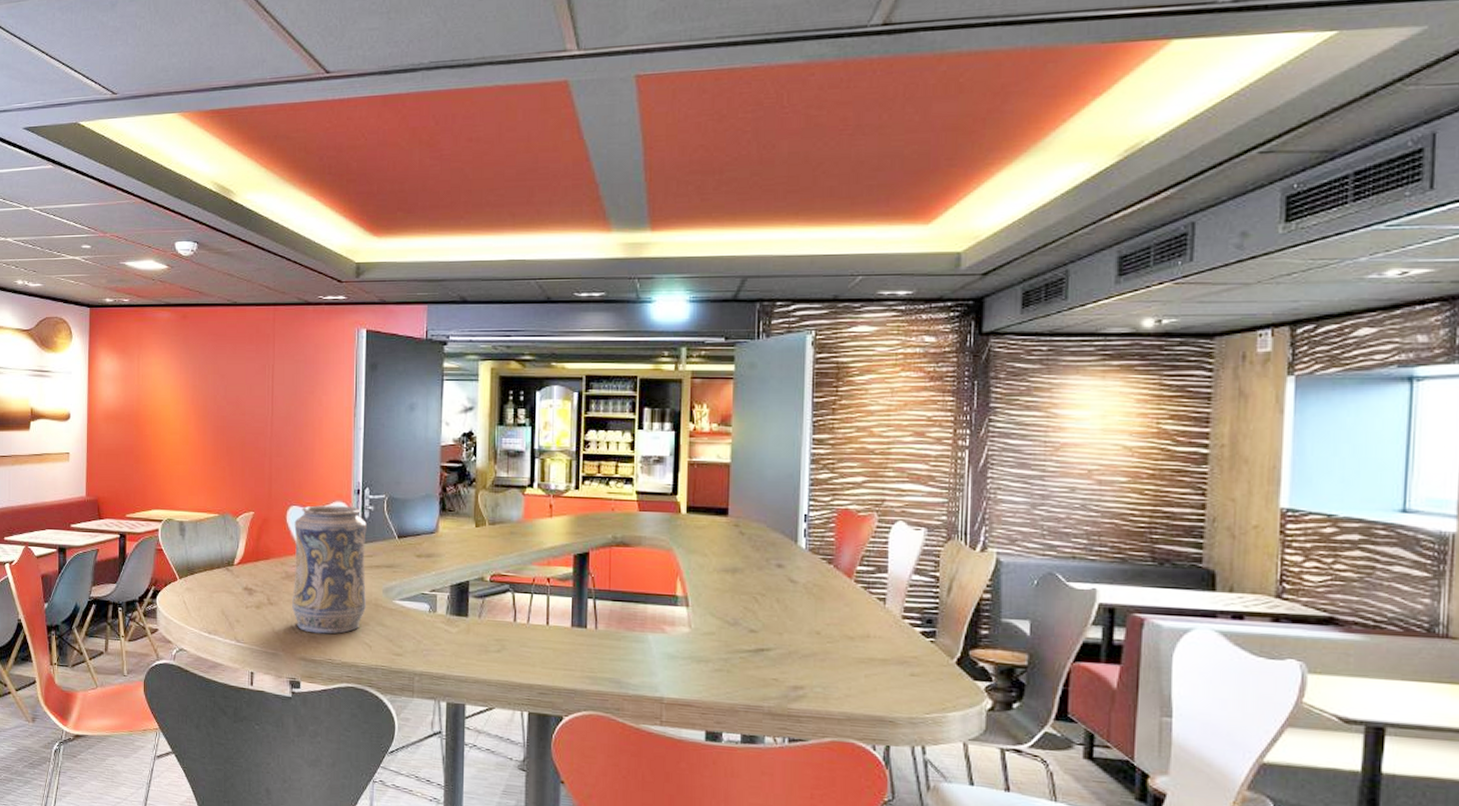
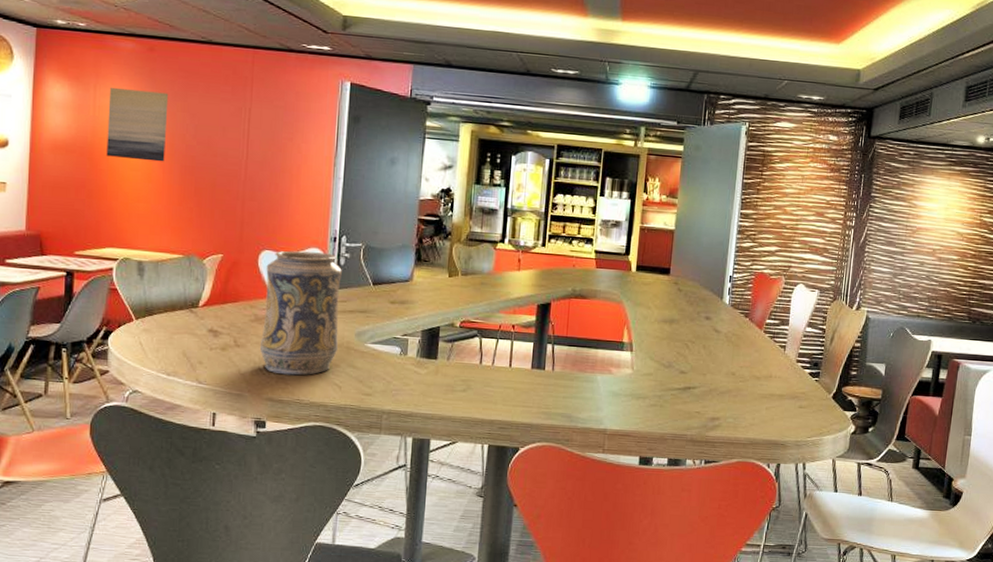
wall art: none [150,357,201,424] -> present [106,88,169,162]

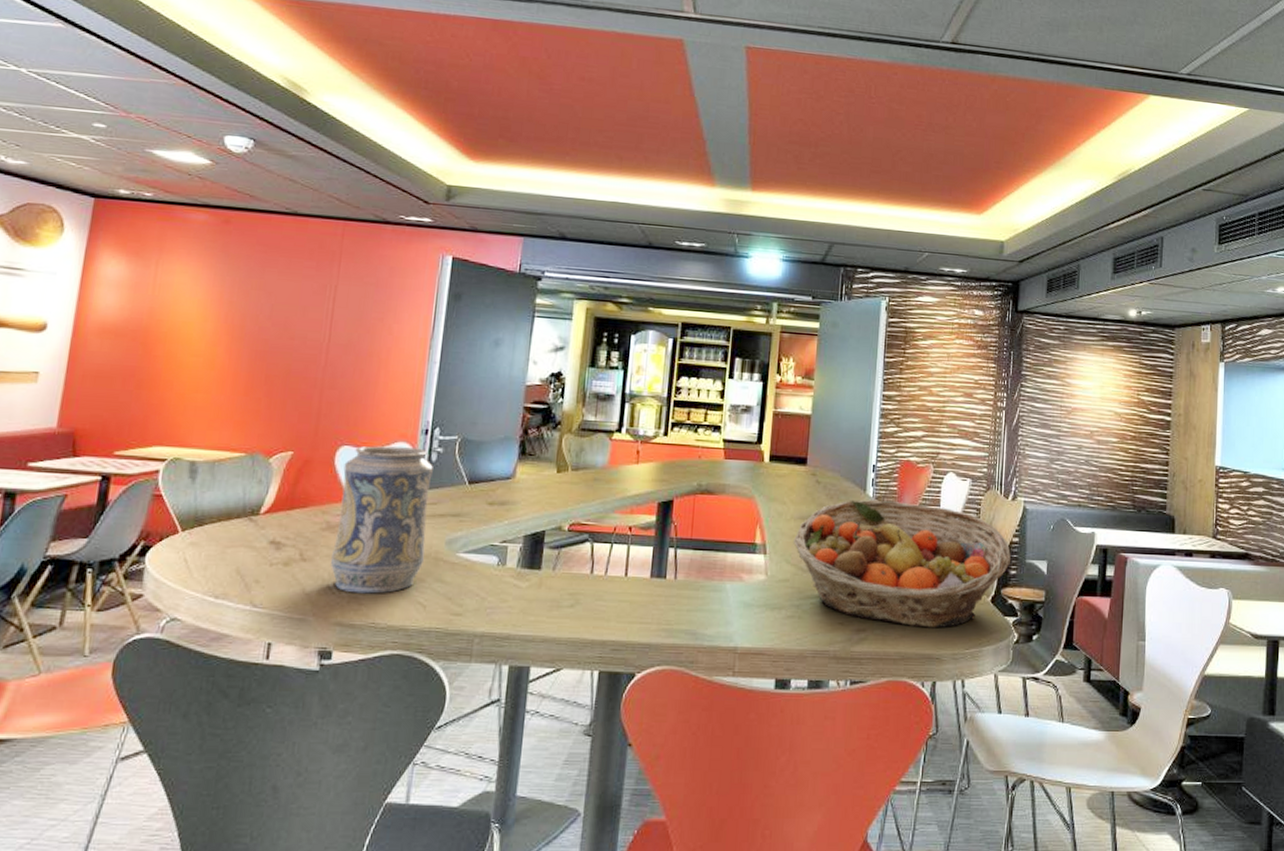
wall art: present [106,88,169,162] -> none [163,264,243,347]
fruit basket: none [657,306,853,419] -> present [793,500,1011,628]

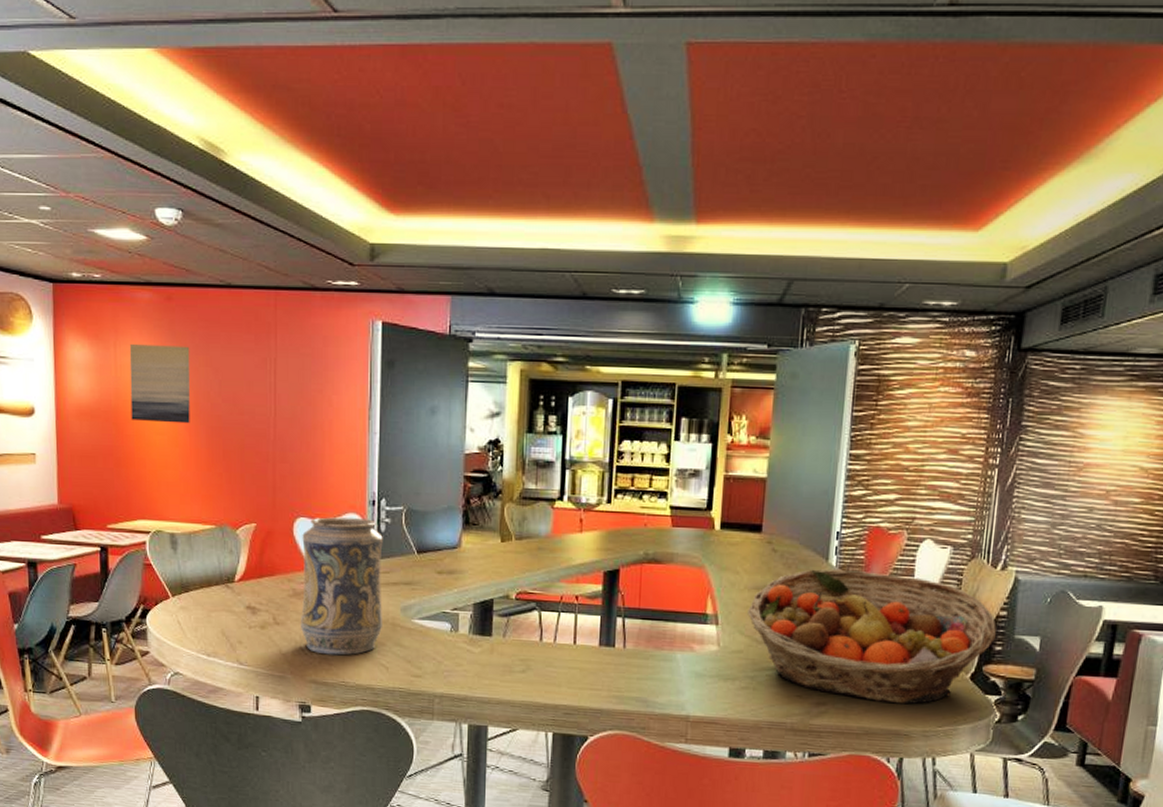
wall art: none [163,264,243,347] -> present [129,344,191,424]

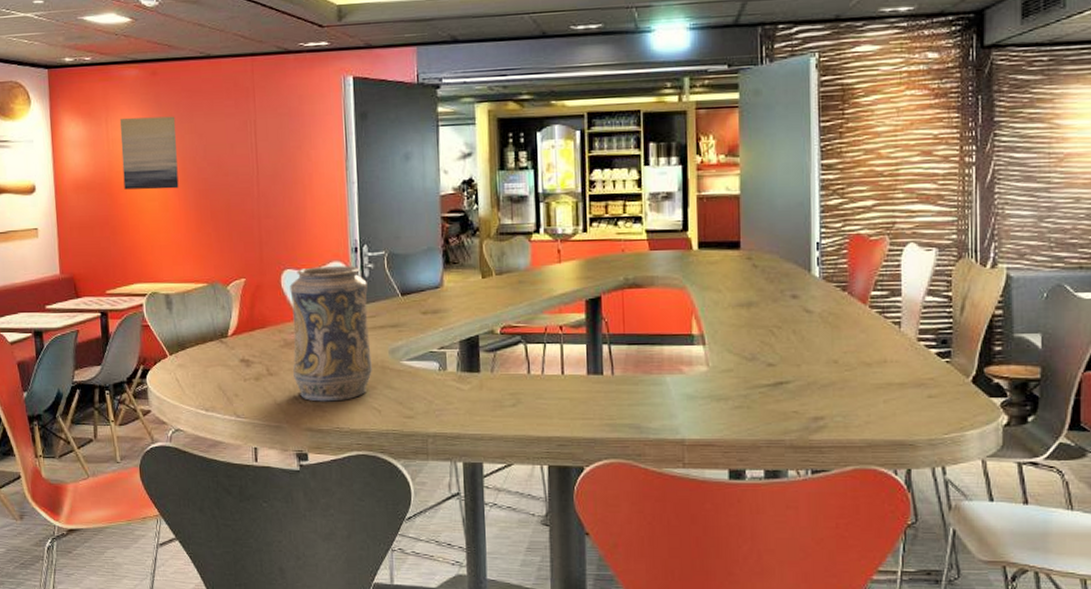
fruit basket: present [747,569,997,705] -> none [734,280,993,413]

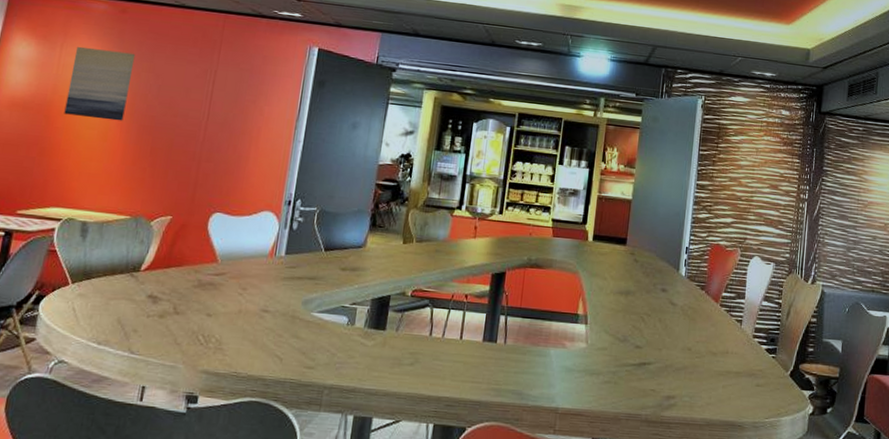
decorative vase: present [290,266,372,402] -> none [200,213,294,346]

